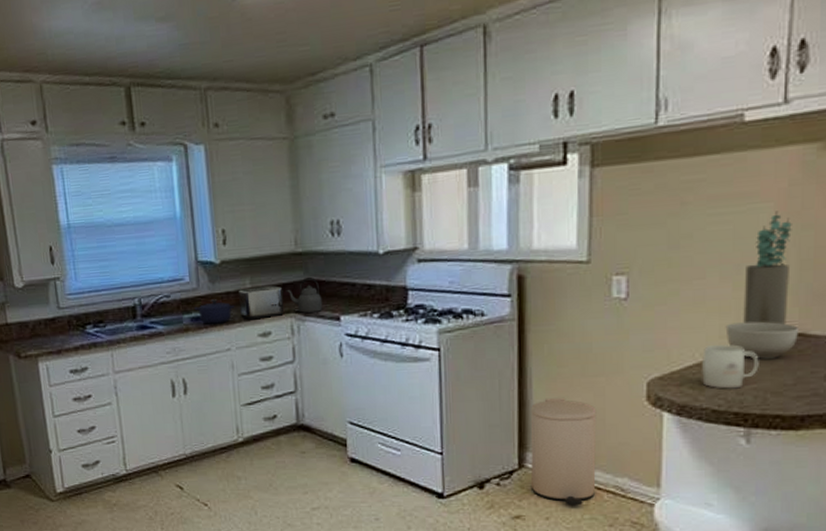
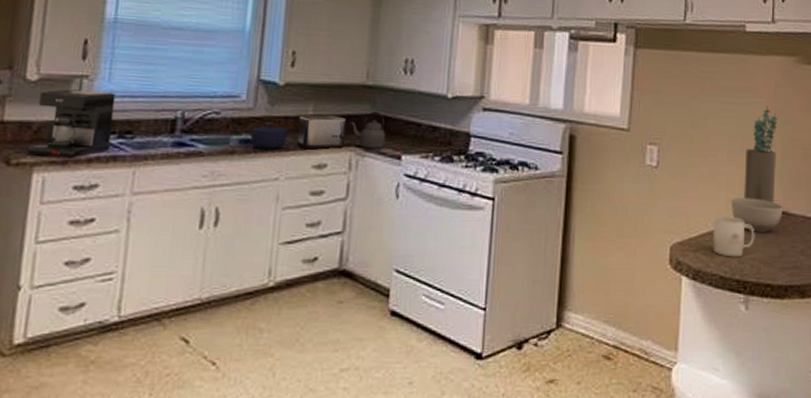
coffee maker: none [27,289,89,349] -> present [28,89,116,159]
pedal bin: present [530,397,597,506] -> none [567,256,628,369]

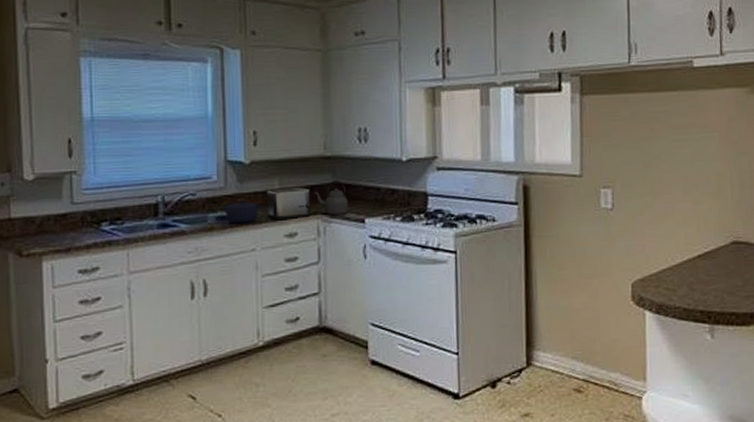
coffee maker: present [28,89,116,159] -> none [35,184,104,247]
mug: present [712,216,755,258] -> none [673,251,717,290]
bowl: present [731,197,784,232] -> none [689,231,744,264]
vase: present [744,106,778,203] -> none [701,140,734,234]

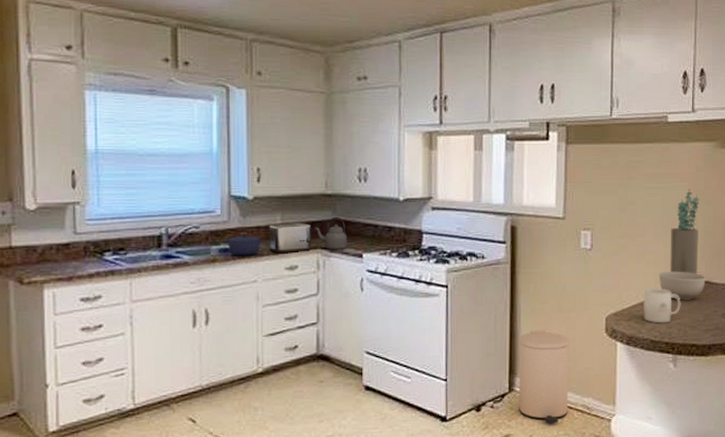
pedal bin: none [536,297,593,402] -> present [519,329,569,424]
mug: none [673,251,717,290] -> present [642,288,681,324]
bowl: none [689,231,744,264] -> present [658,271,706,300]
vase: none [701,140,734,234] -> present [670,189,699,274]

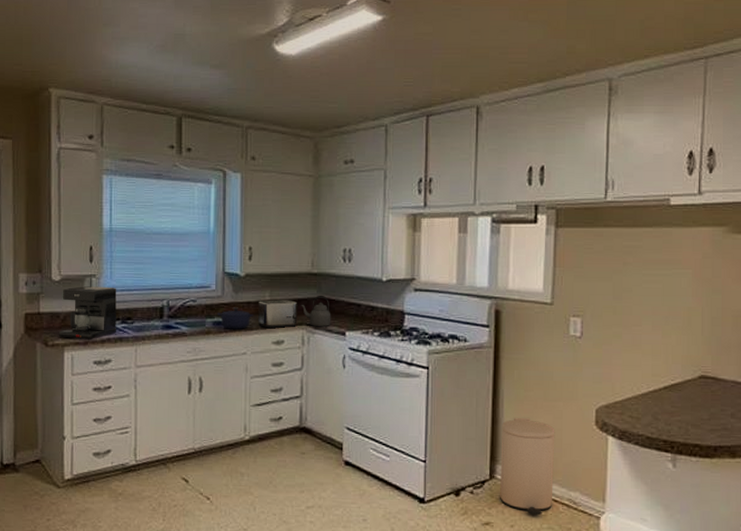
coffee maker: none [37,215,106,275] -> present [59,286,117,340]
mug: present [642,288,681,324] -> none [638,382,682,420]
bowl: present [658,271,706,300] -> none [656,364,712,396]
vase: present [670,189,699,274] -> none [670,277,705,369]

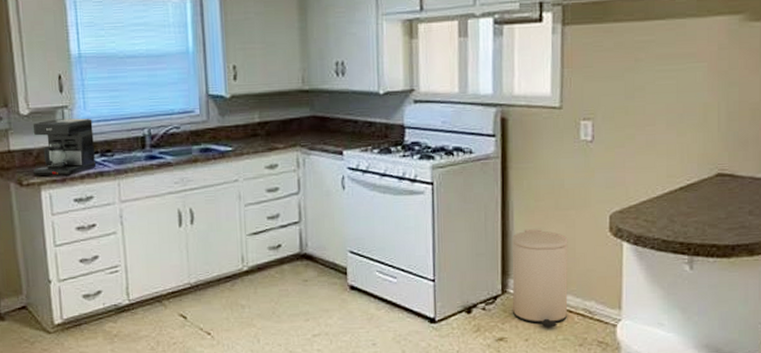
cooking pot: present [217,307,254,329] -> none [204,132,243,156]
toaster: present [258,300,298,329] -> none [247,120,291,153]
kettle: present [300,295,331,327] -> none [293,113,327,148]

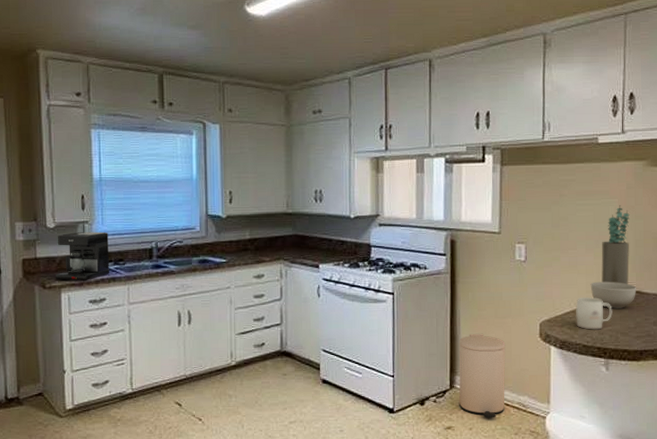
mug: none [653,183,699,222] -> present [575,297,612,330]
bowl: none [671,163,729,196] -> present [590,281,637,309]
vase: none [685,70,722,167] -> present [601,205,630,284]

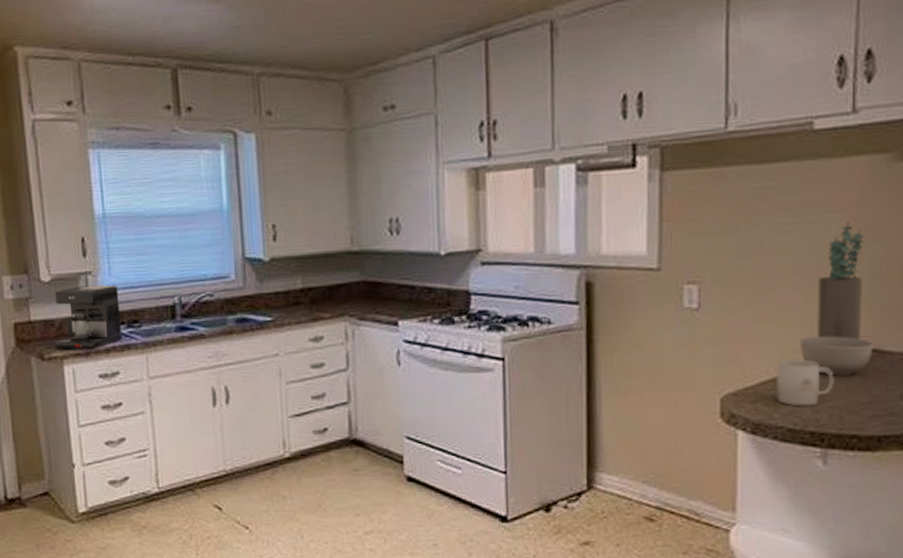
pedal bin: present [459,333,506,418] -> none [599,413,669,531]

